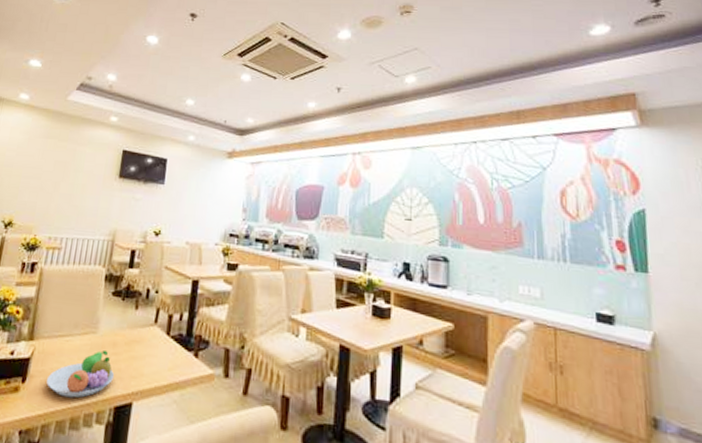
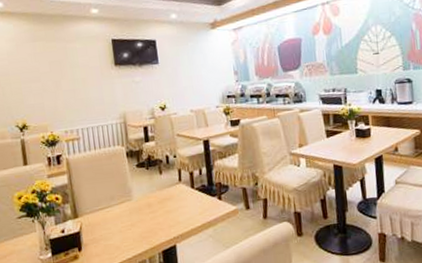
fruit bowl: present [46,349,115,398] -> none [99,211,156,254]

